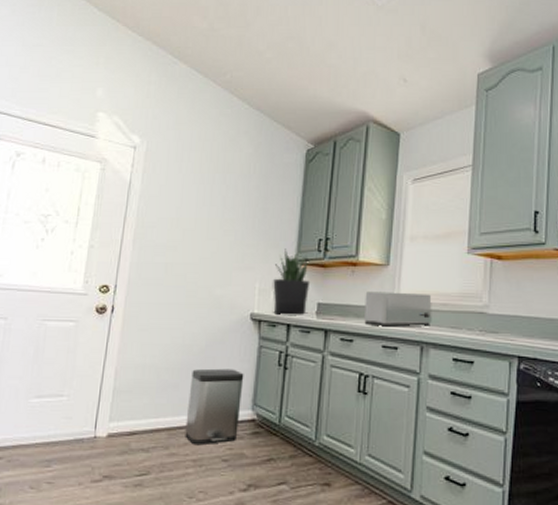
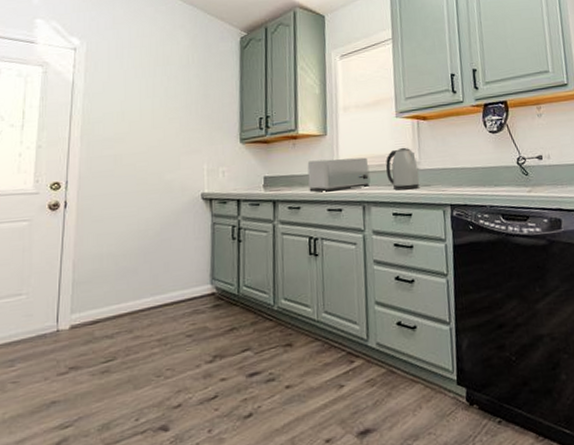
pedal bin: present [185,368,244,446] -> none [147,247,201,326]
planter: present [273,248,311,315] -> none [220,129,255,192]
kettle: none [451,287,487,335] -> present [386,147,420,191]

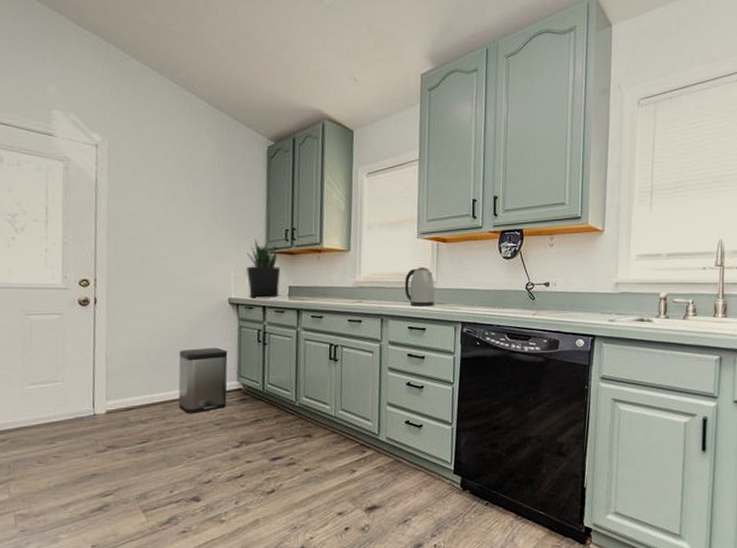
pedal bin: none [147,247,201,326] -> present [178,347,228,414]
planter: none [220,129,255,192] -> present [247,239,281,298]
toaster: present [307,157,369,192] -> none [330,273,388,304]

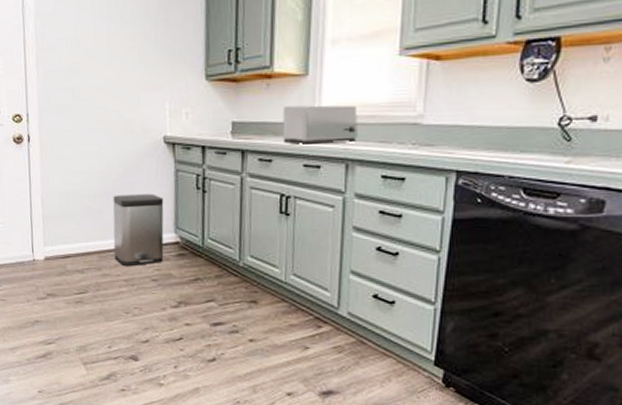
planter: present [247,239,281,298] -> none [183,63,223,136]
toaster: none [330,273,388,304] -> present [283,105,356,145]
kettle: present [405,267,435,307] -> none [380,95,421,149]

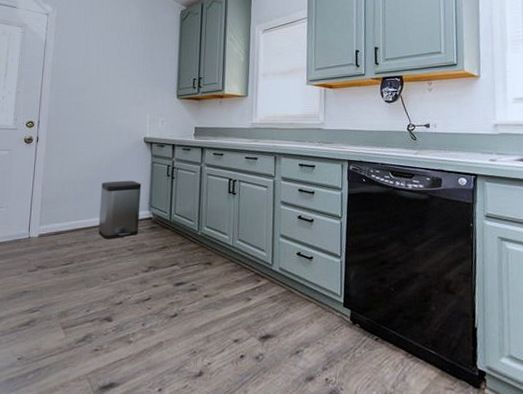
toaster: present [283,105,356,145] -> none [231,116,281,143]

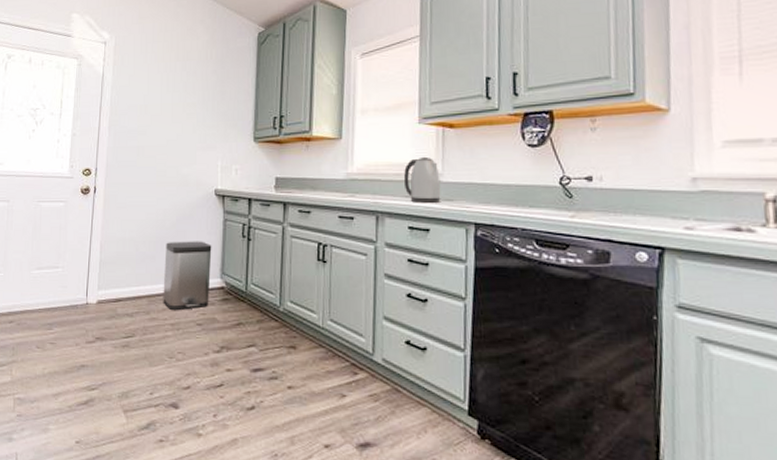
kettle: none [296,110,323,146] -> present [404,156,441,203]

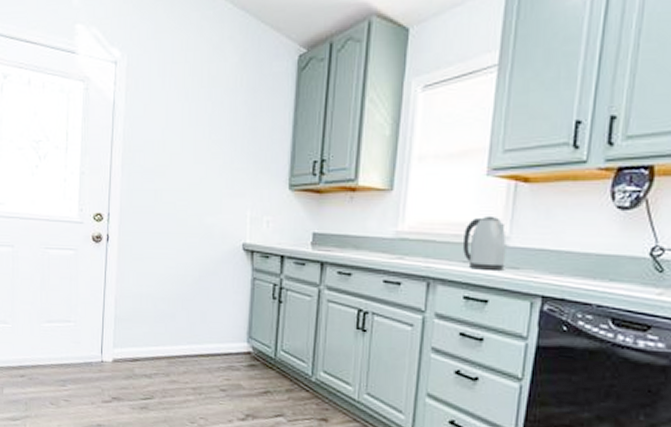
pedal bin: present [163,241,212,311] -> none [184,300,238,375]

